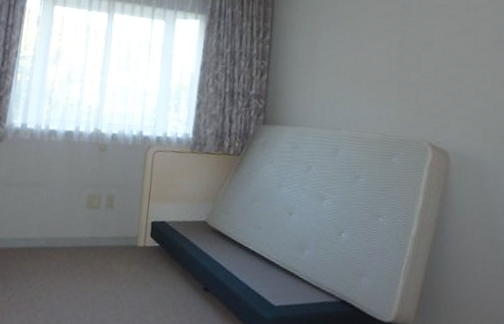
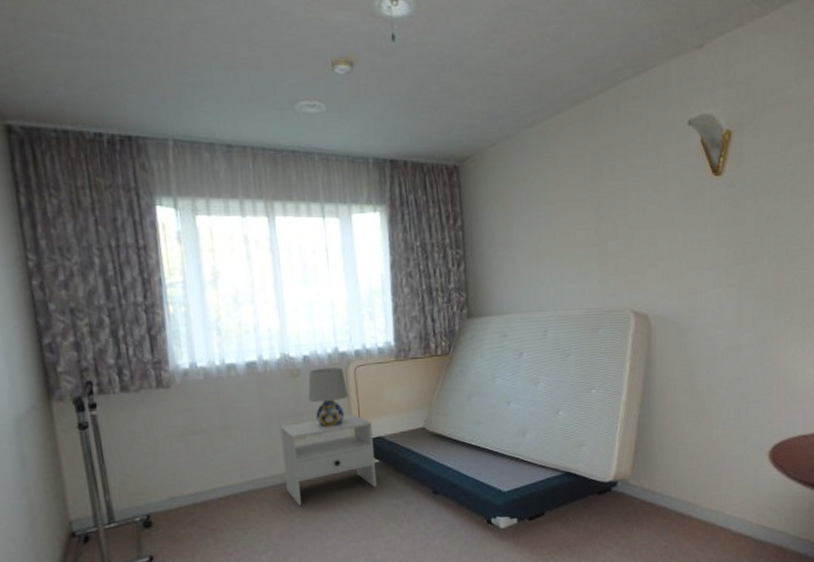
nightstand: none [73,192,159,273] -> present [280,414,377,507]
table lamp: none [108,147,144,203] -> present [308,367,349,427]

